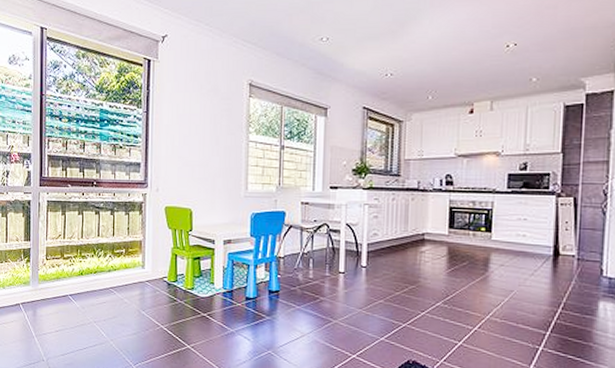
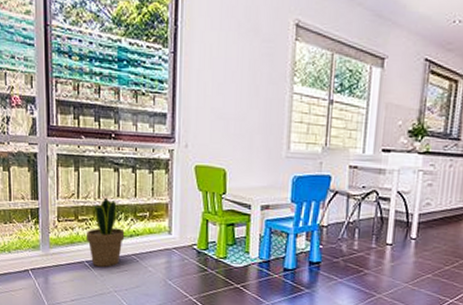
potted plant: none [71,237,108,300] -> present [87,197,129,267]

